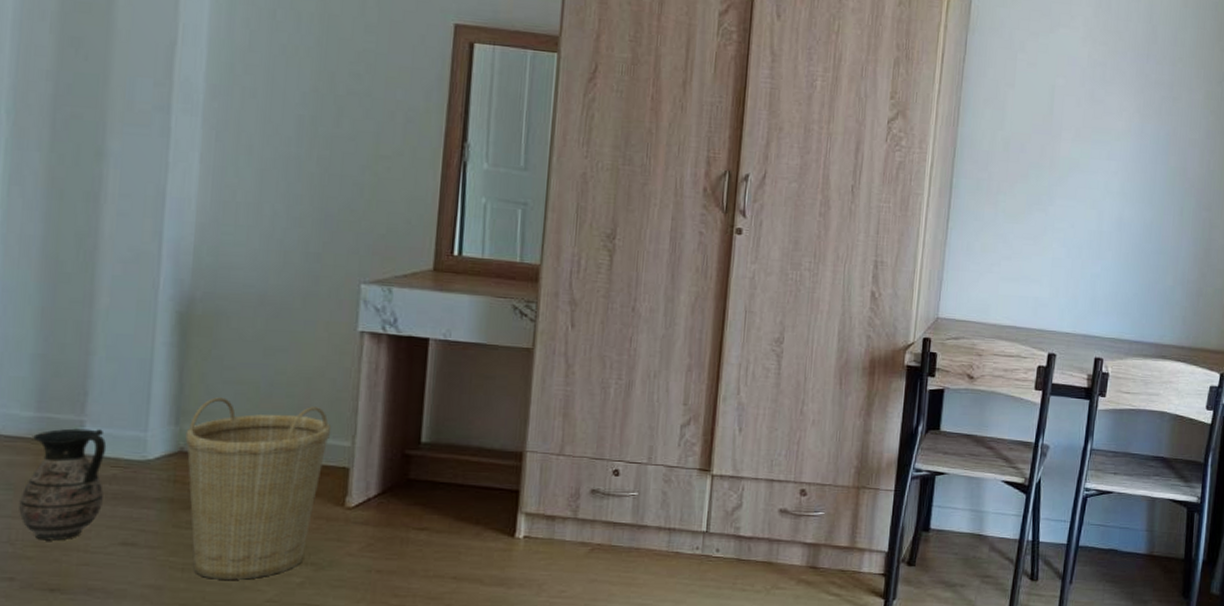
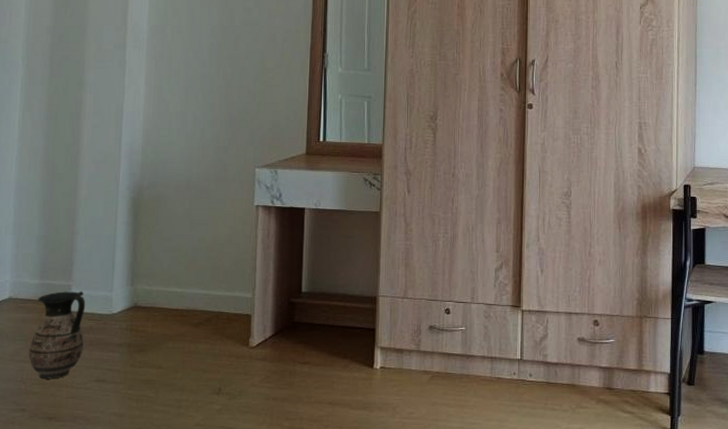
basket: present [185,397,332,580] -> none [138,263,238,408]

